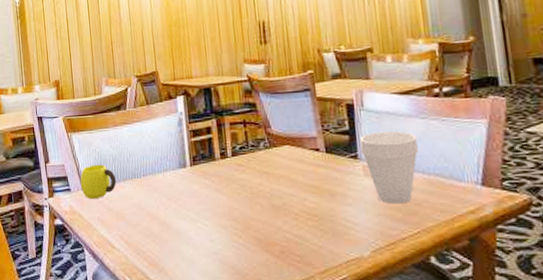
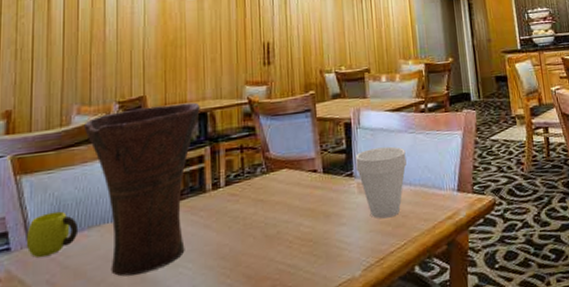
vase: none [112,78,205,223] -> present [85,102,200,277]

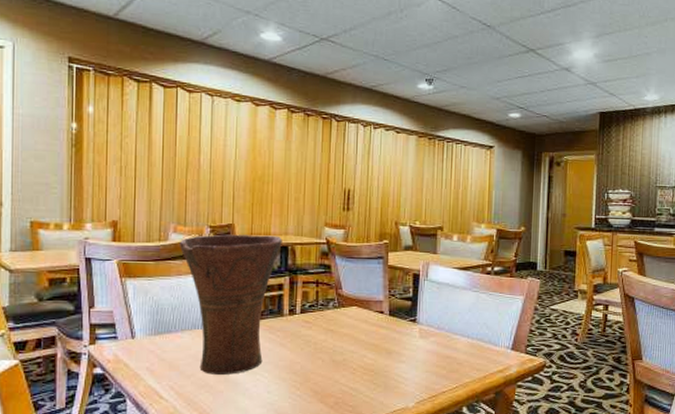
cup: present [26,211,79,258] -> none [130,313,174,349]
cup: present [355,146,407,219] -> none [420,300,467,363]

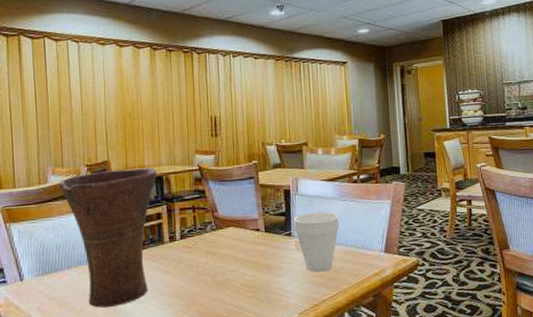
cup: none [420,300,467,363] -> present [294,211,339,273]

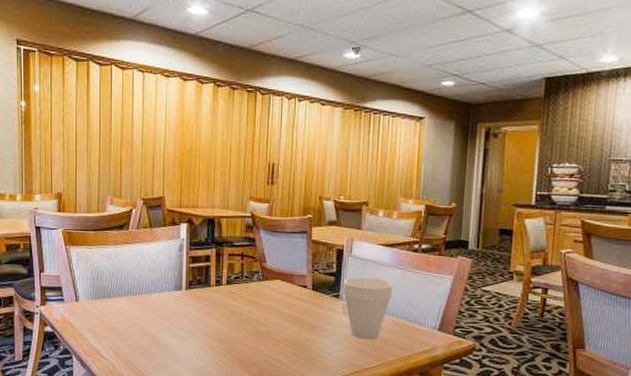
vase: present [59,167,157,308] -> none [116,206,209,339]

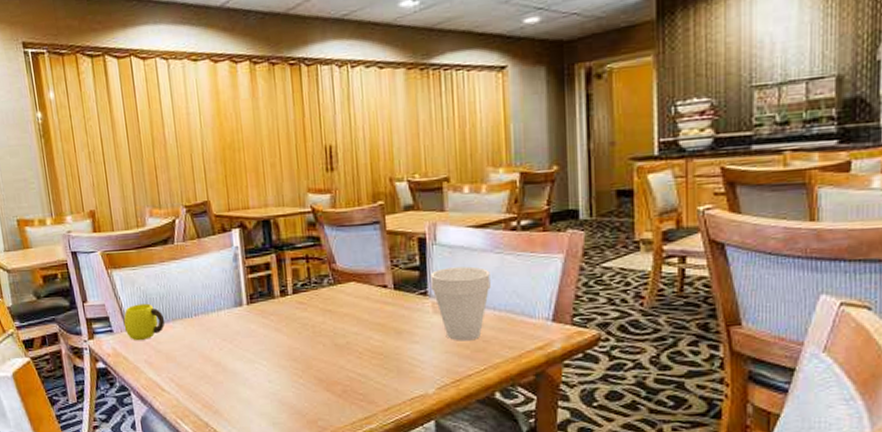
cup: none [74,278,112,311] -> present [123,303,165,341]

